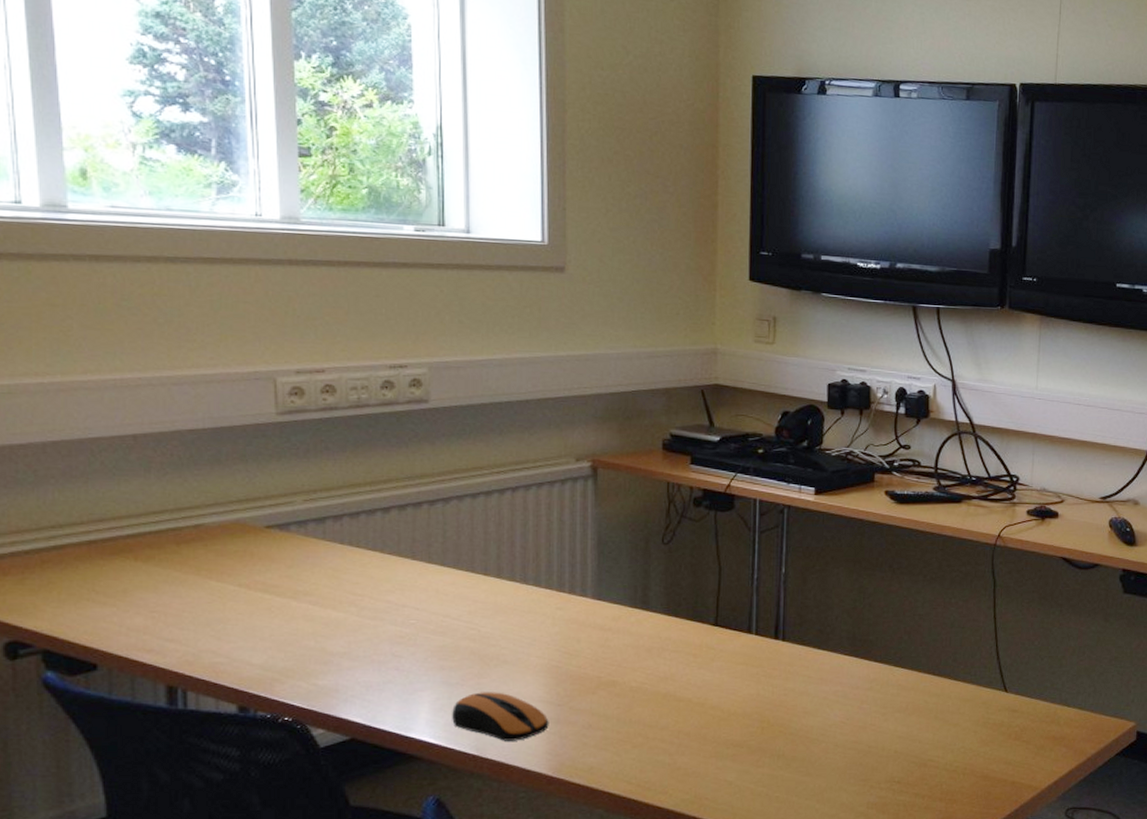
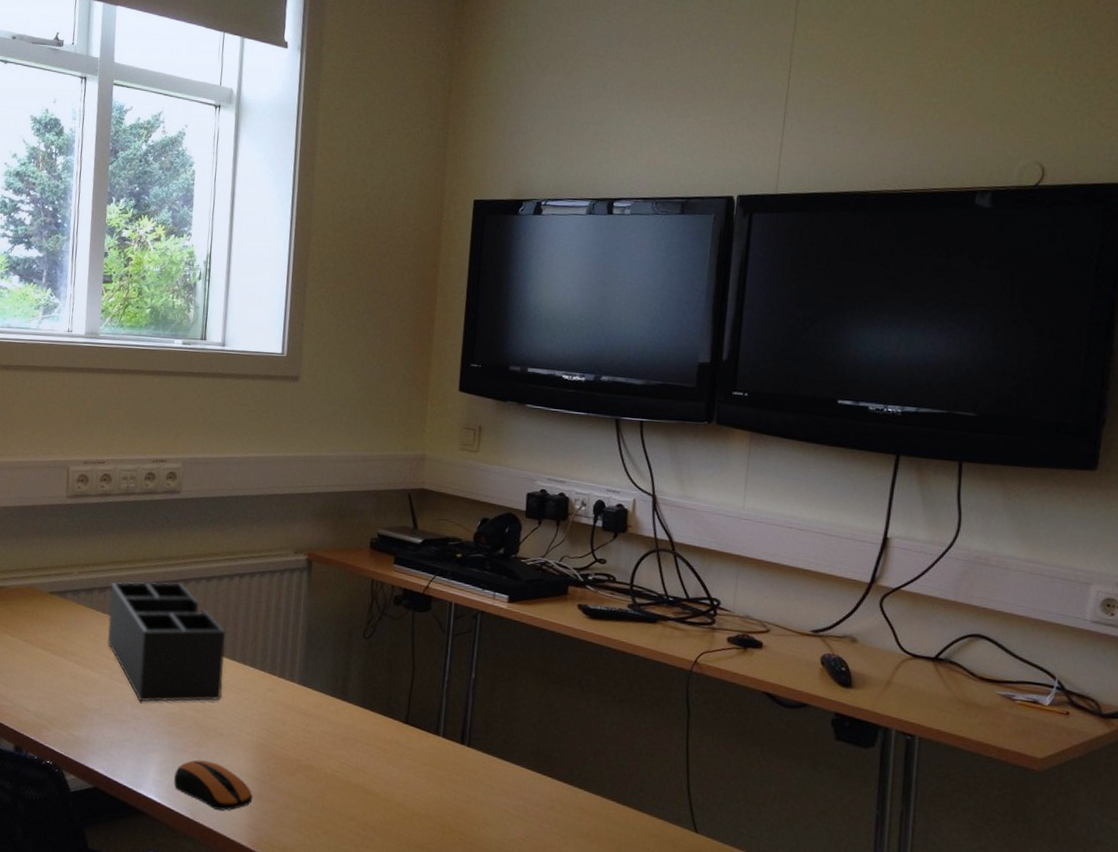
desk organizer: none [348,502,502,638] -> present [107,581,226,703]

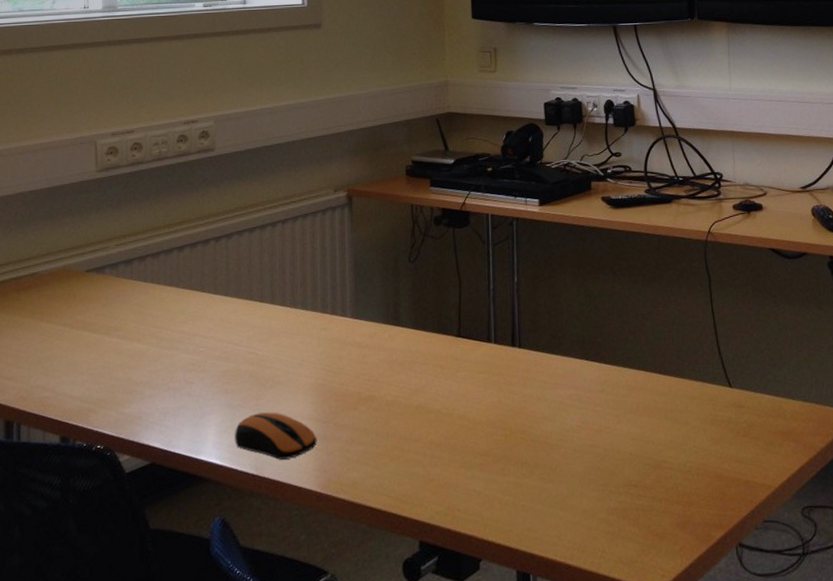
desk organizer: present [107,581,226,703] -> none [151,239,275,365]

